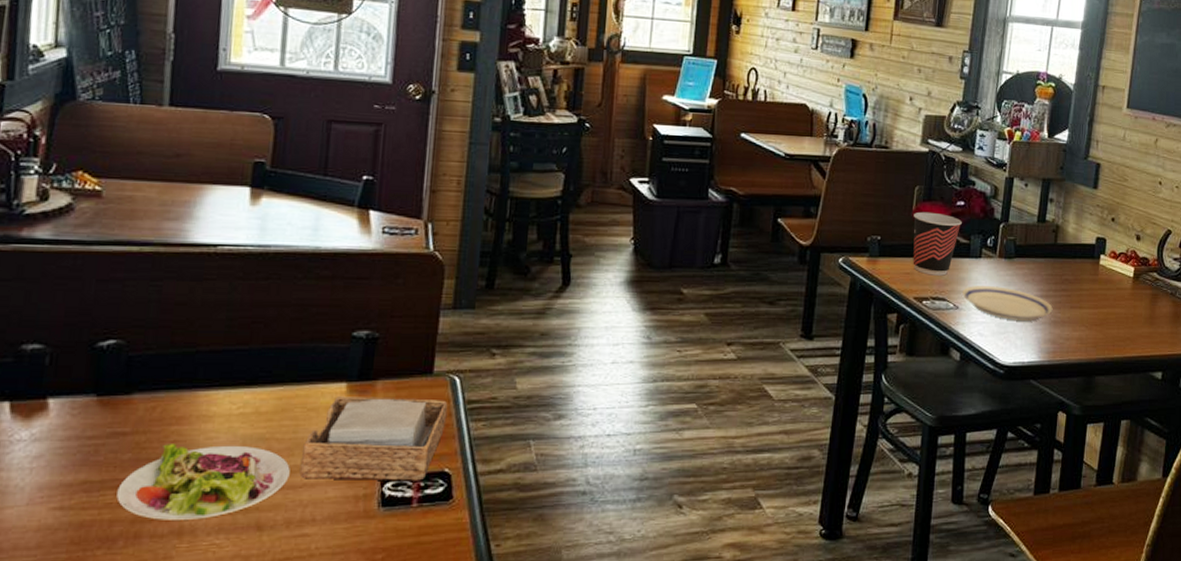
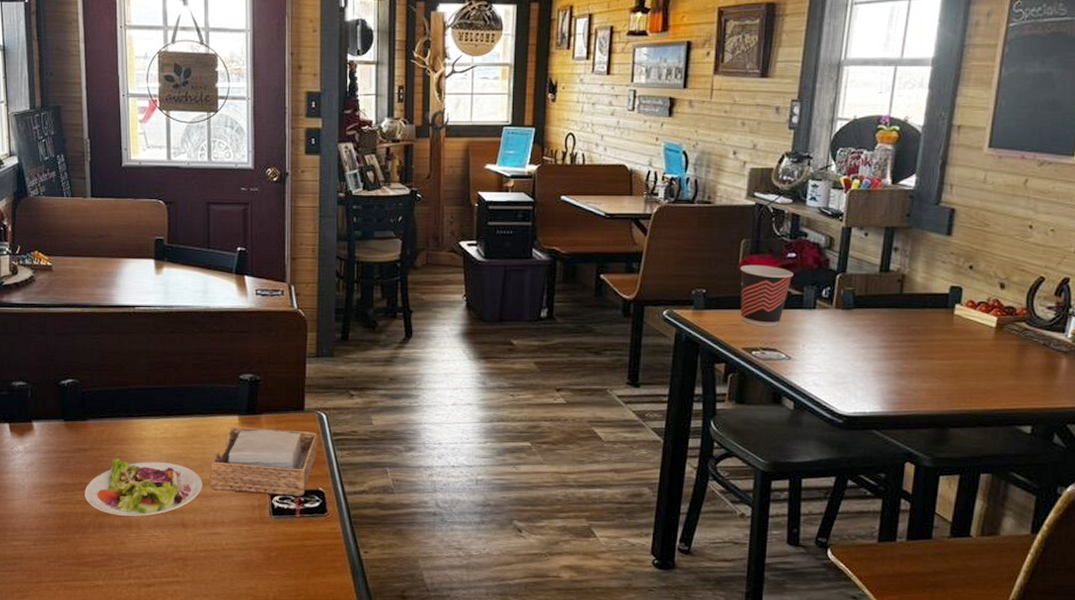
plate: present [962,286,1053,322] -> none [795,337,899,373]

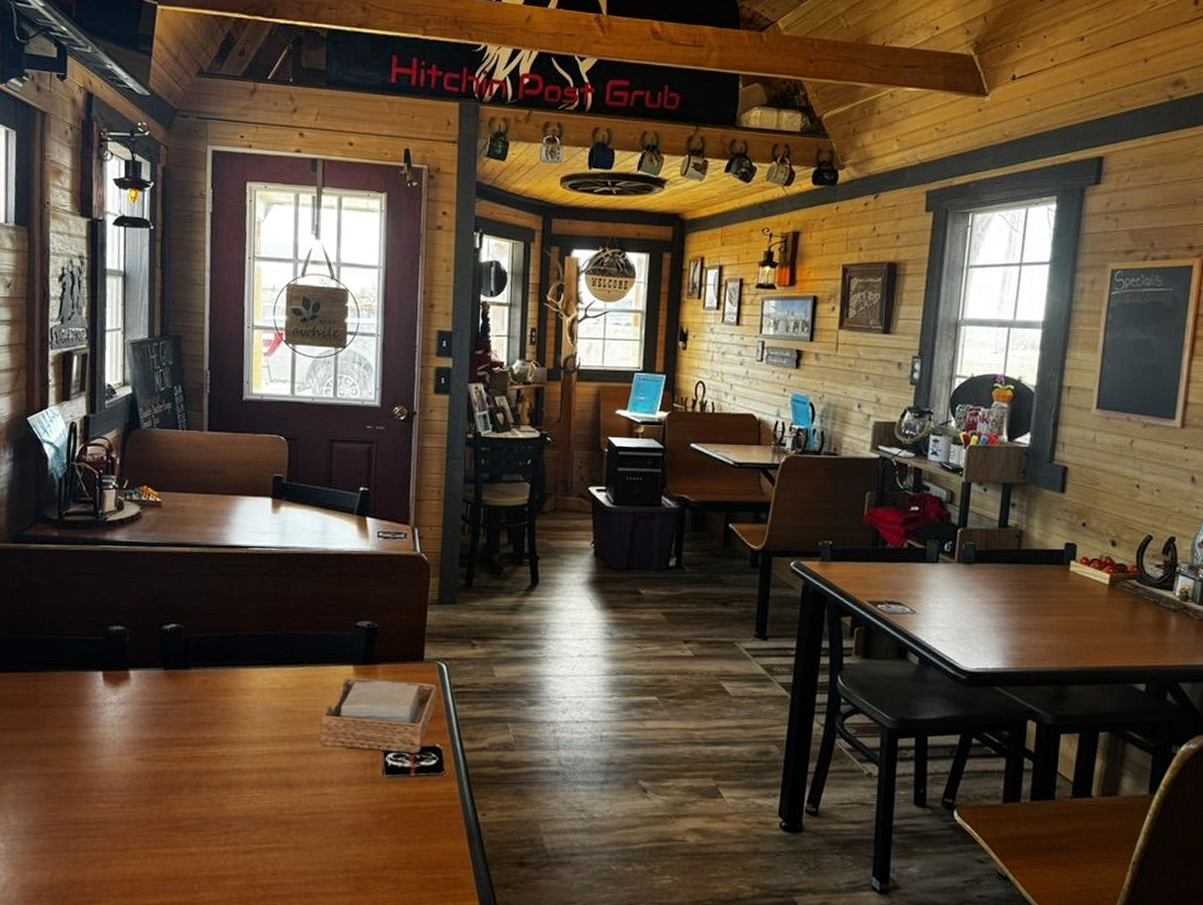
salad plate: present [85,458,202,516] -> none [182,711,311,775]
cup: present [740,264,793,327] -> none [866,517,917,580]

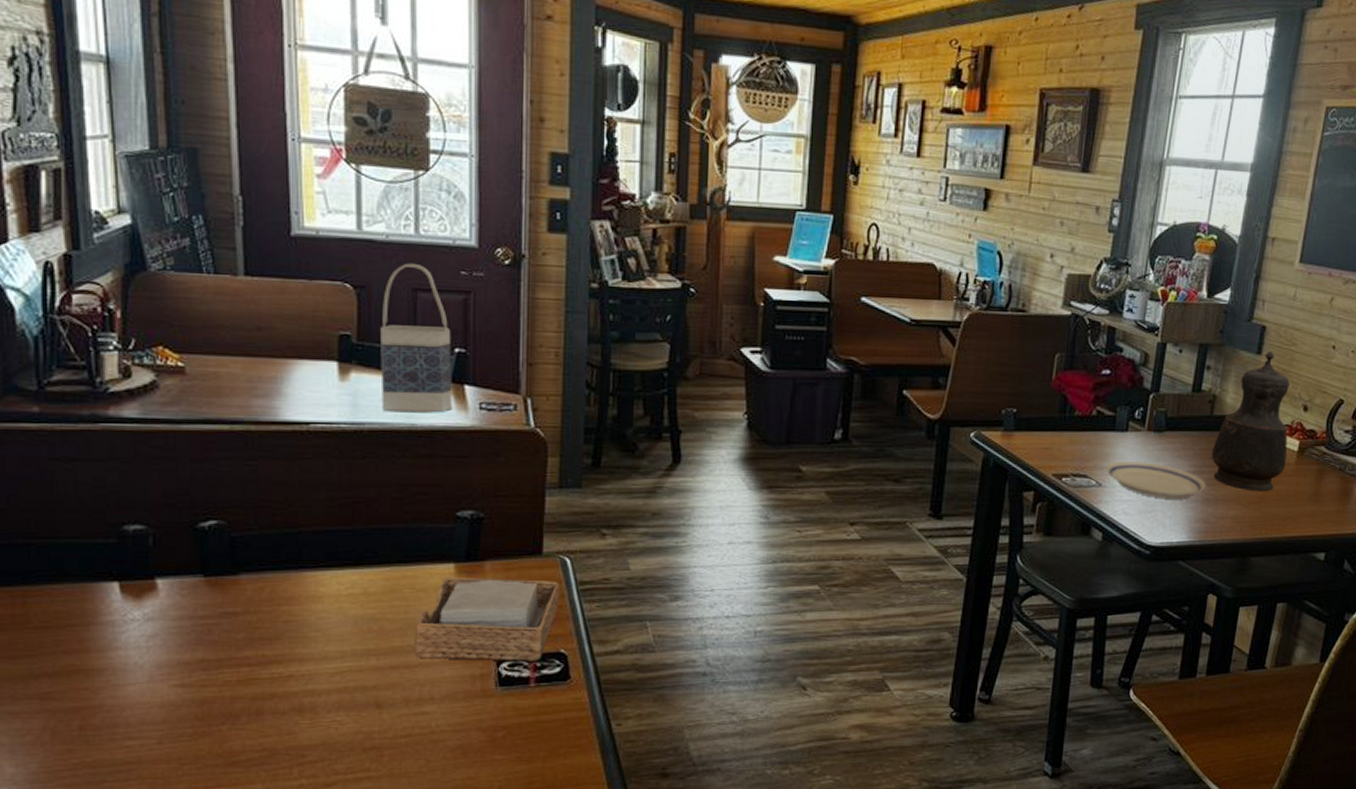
bag: none [303,420,358,540] -> present [380,263,452,414]
plate: none [919,591,1018,628] -> present [1106,461,1206,500]
coffeepot: none [1021,489,1098,621] -> present [1211,350,1291,491]

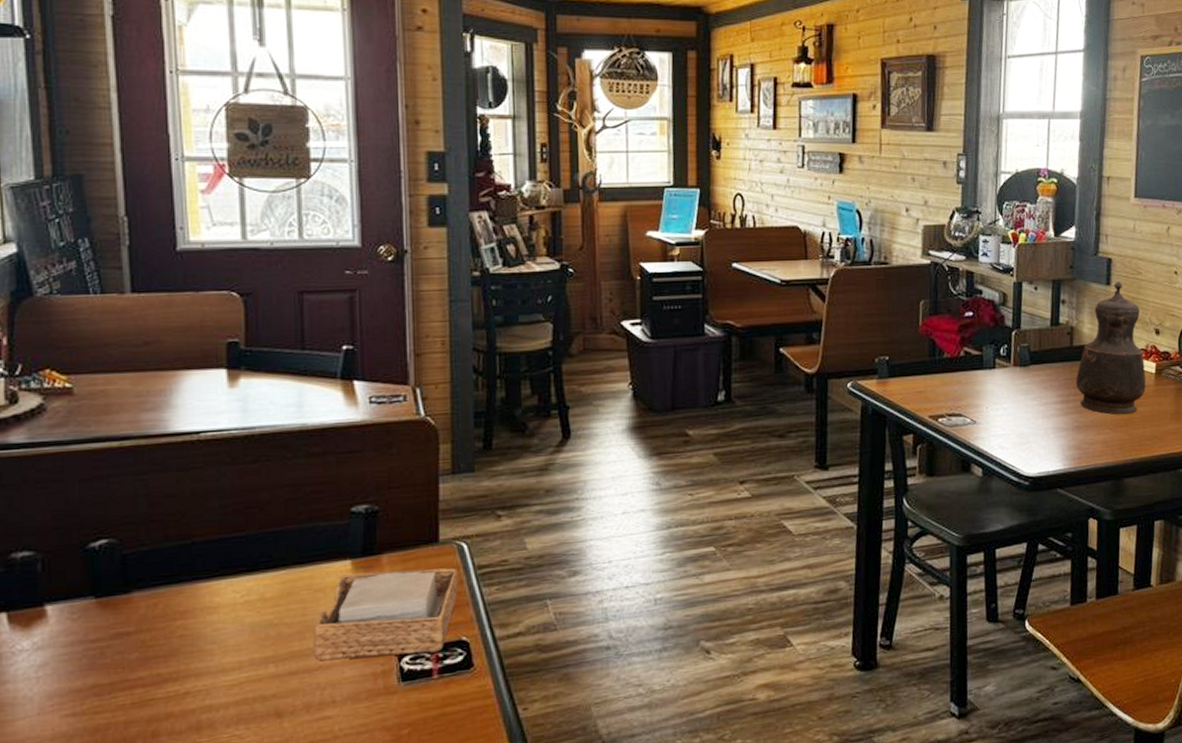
bag: present [380,263,452,414] -> none [268,267,342,413]
plate: present [1106,461,1206,500] -> none [979,396,1074,430]

